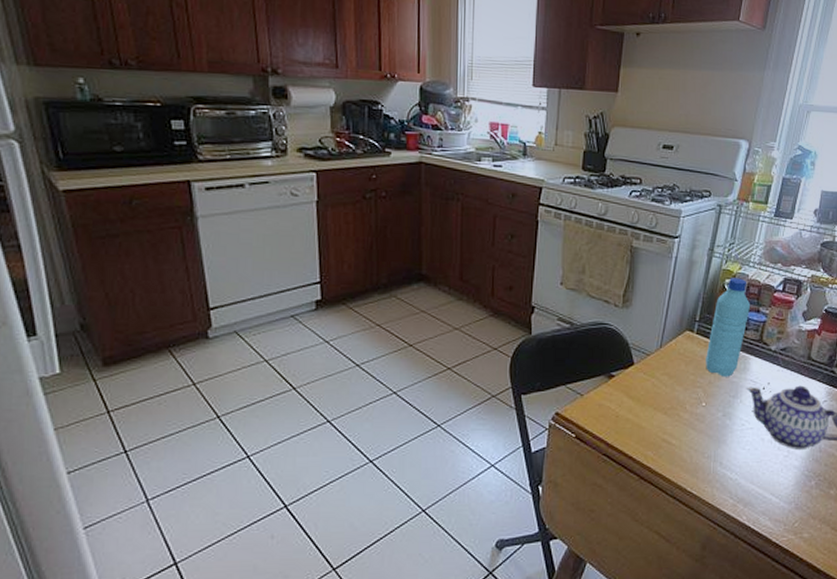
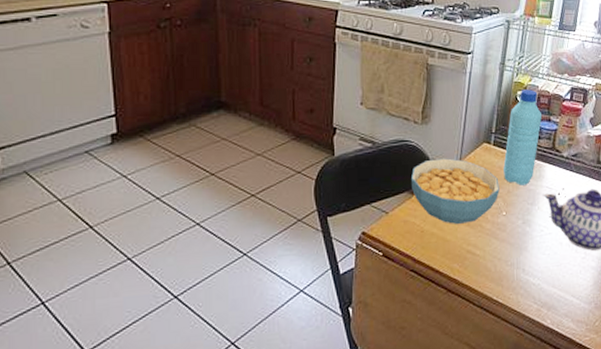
cereal bowl: none [608,344,700,411] -> present [410,158,500,224]

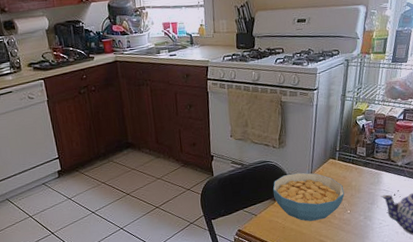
water bottle: present [503,89,542,186] -> none [347,114,378,190]

